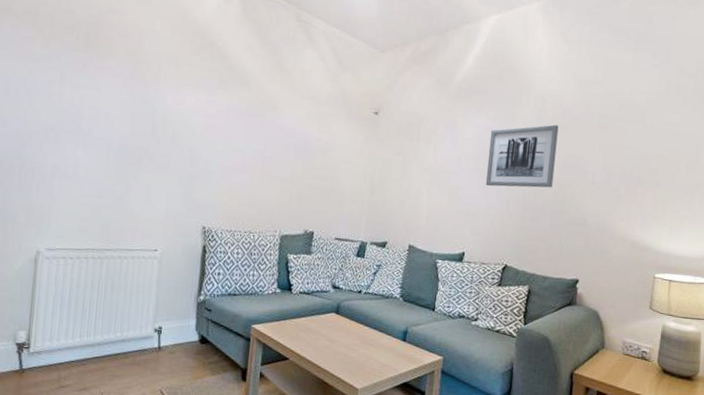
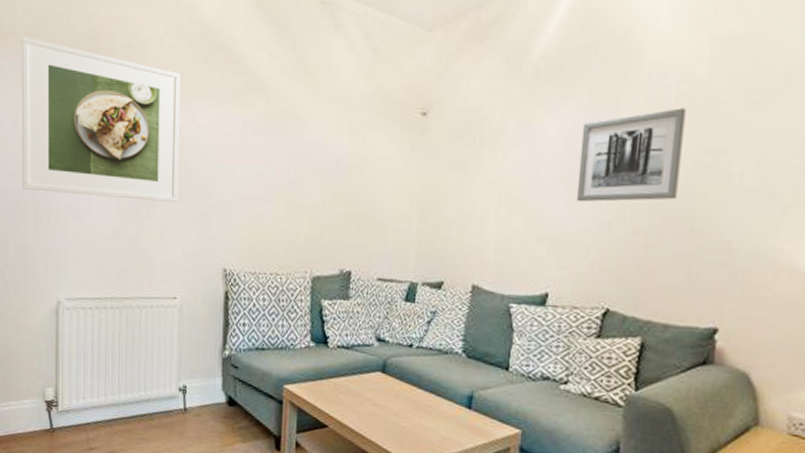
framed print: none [8,14,173,168] -> present [21,36,181,202]

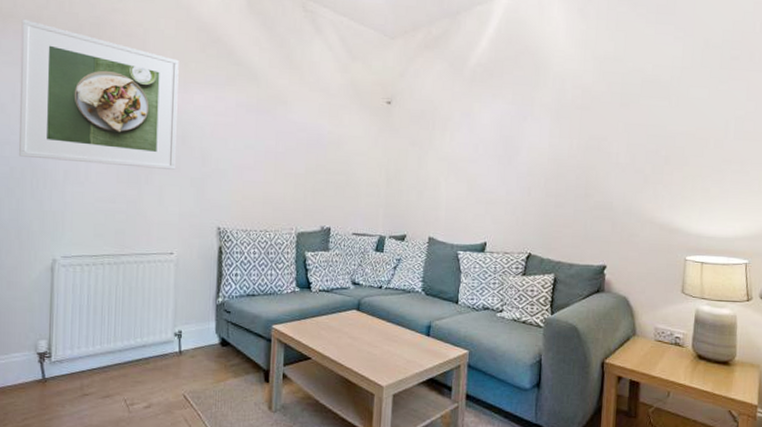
wall art: present [576,108,687,202] -> none [505,106,579,173]

